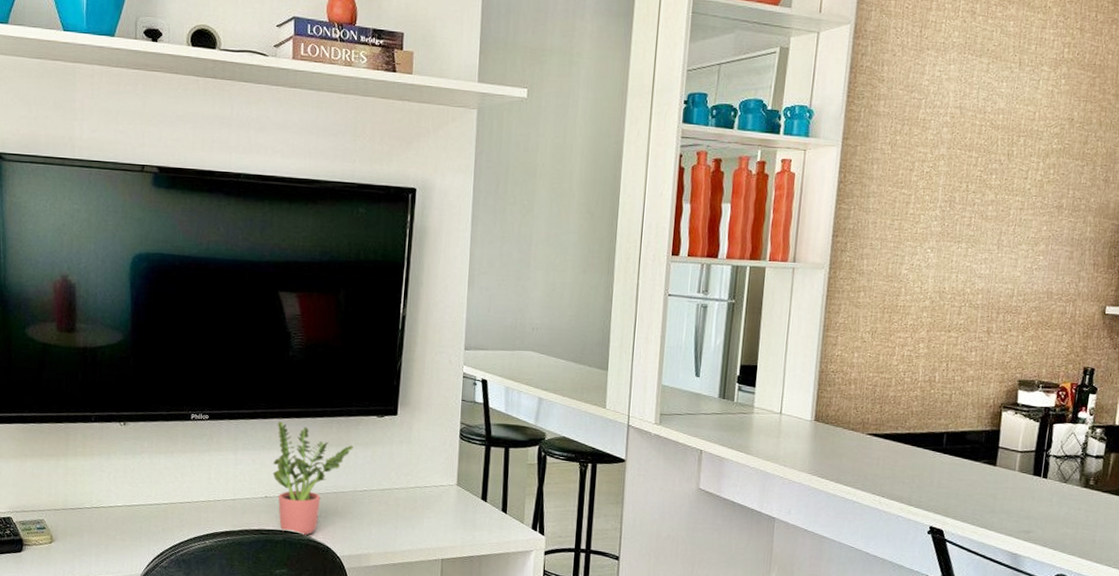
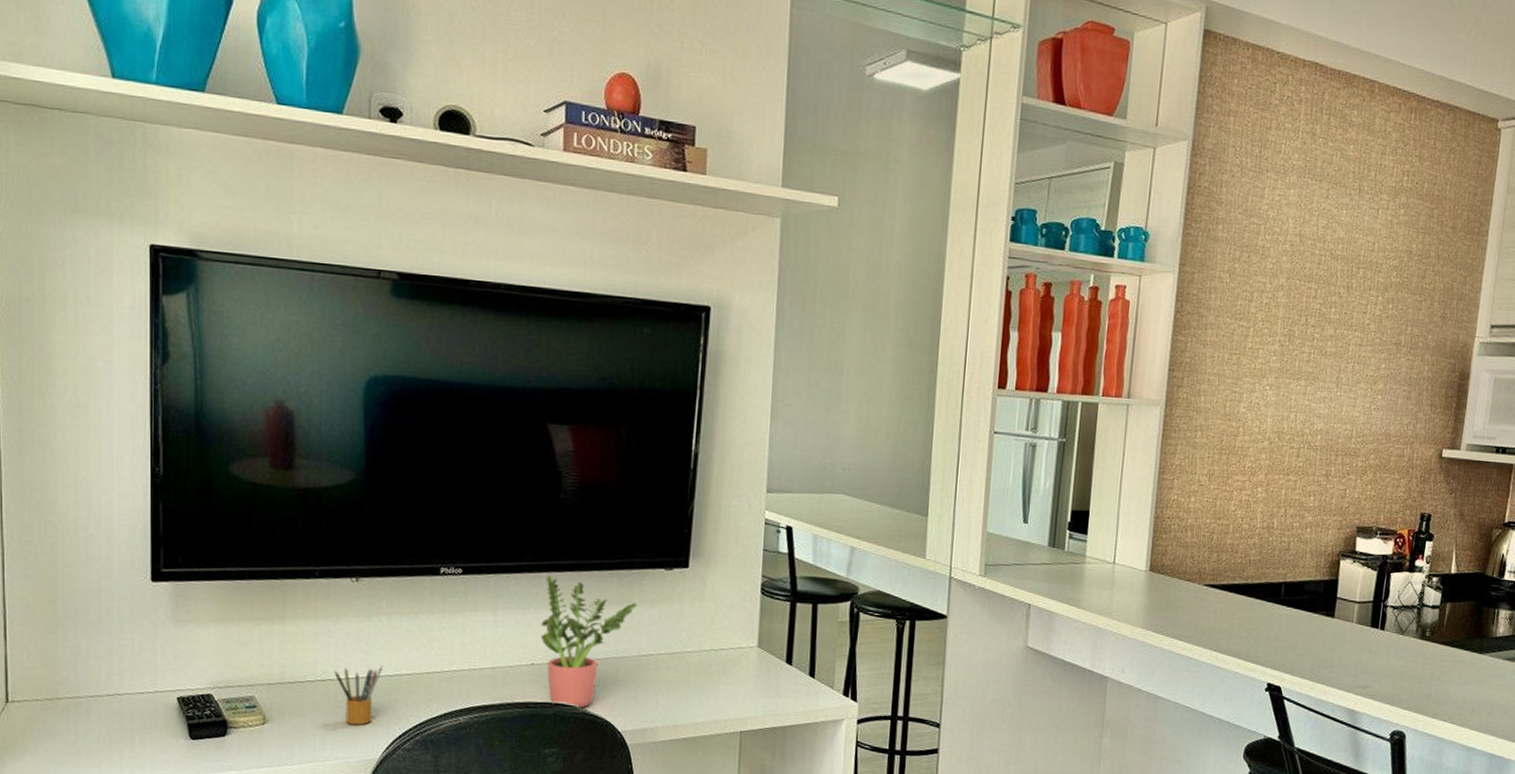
pencil box: none [106,496,145,546] -> present [334,666,383,725]

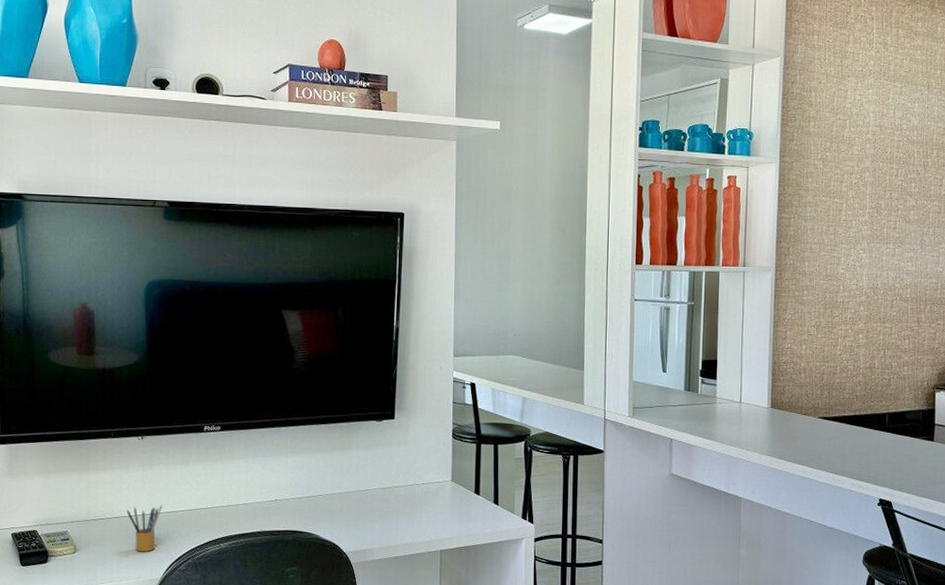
potted plant: present [540,576,637,709] -> none [281,429,355,535]

